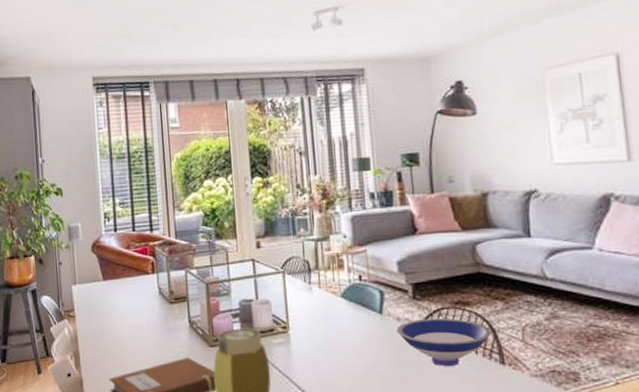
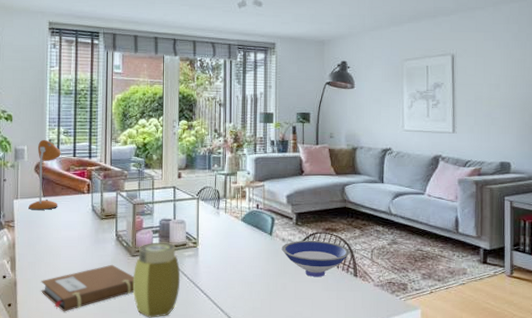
desk lamp: none [88,213,121,296] -> present [28,139,61,210]

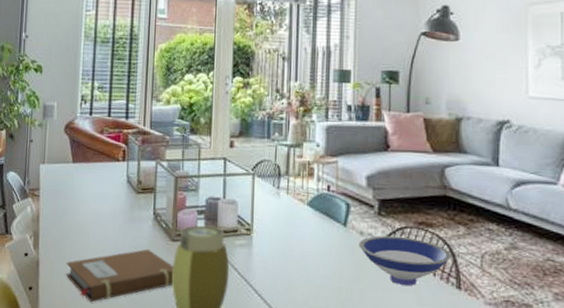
desk lamp: present [28,139,61,210] -> none [55,95,94,178]

